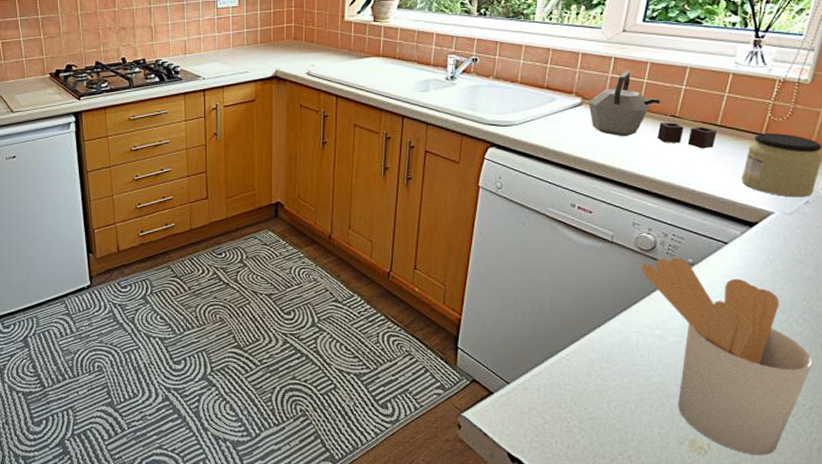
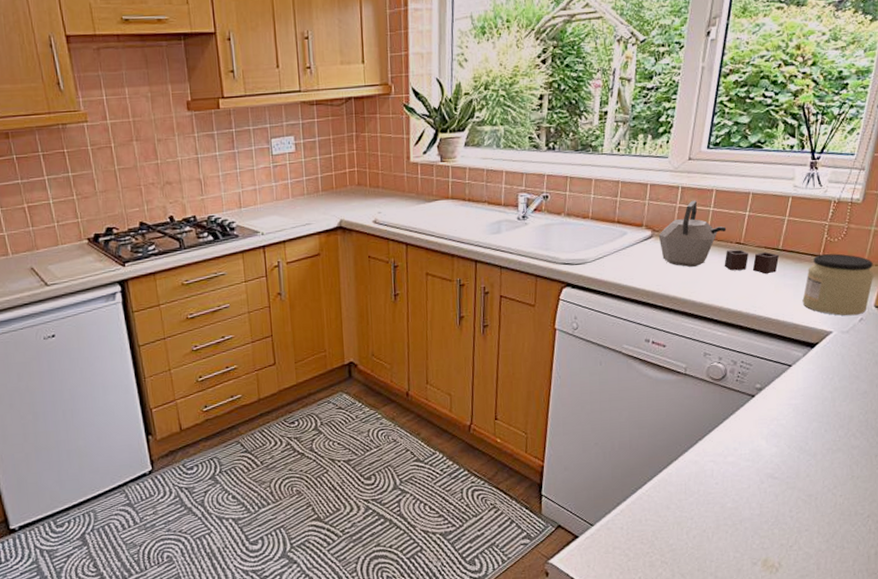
utensil holder: present [641,257,813,456] -> none [713,383,870,568]

